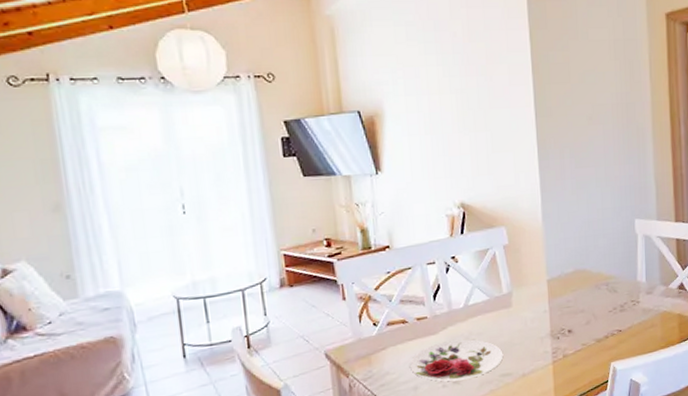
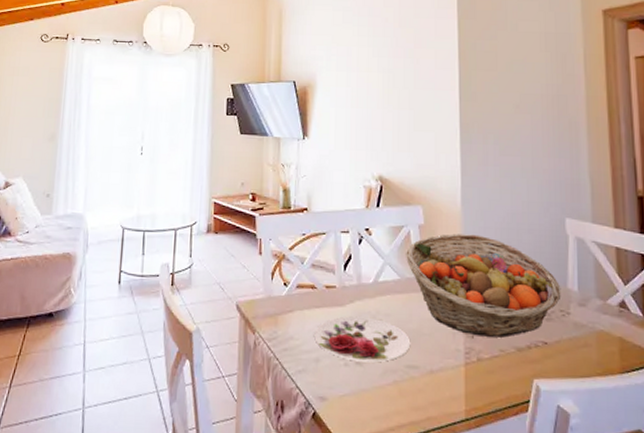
fruit basket: none [492,246,632,337] -> present [405,233,561,338]

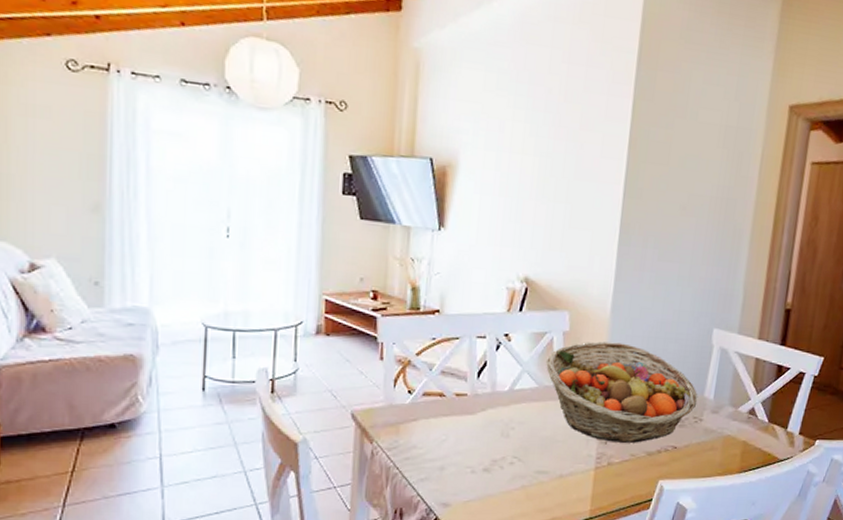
plate: present [314,316,411,363] -> none [440,424,543,469]

